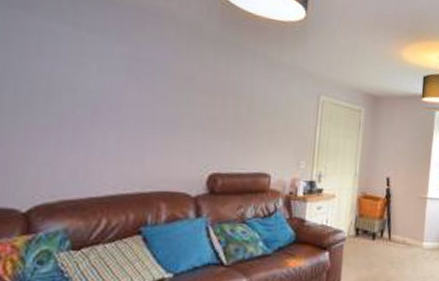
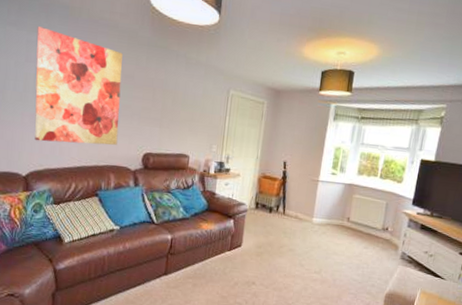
wall art: none [44,11,182,165] -> present [34,26,123,145]

